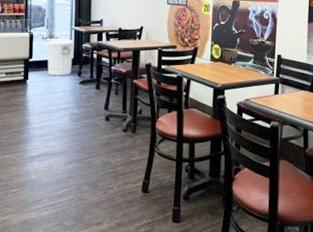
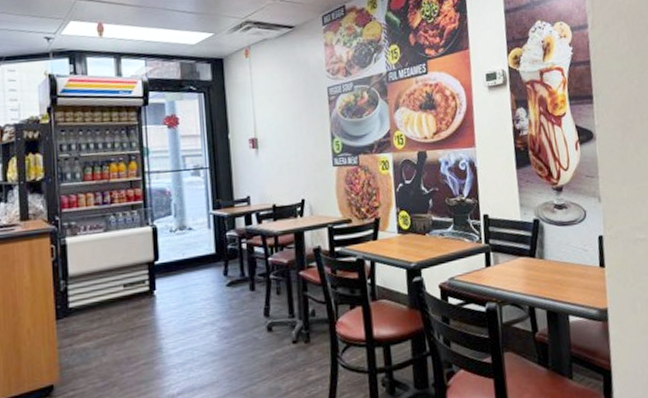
trash can: present [47,37,73,76] -> none [177,226,215,280]

